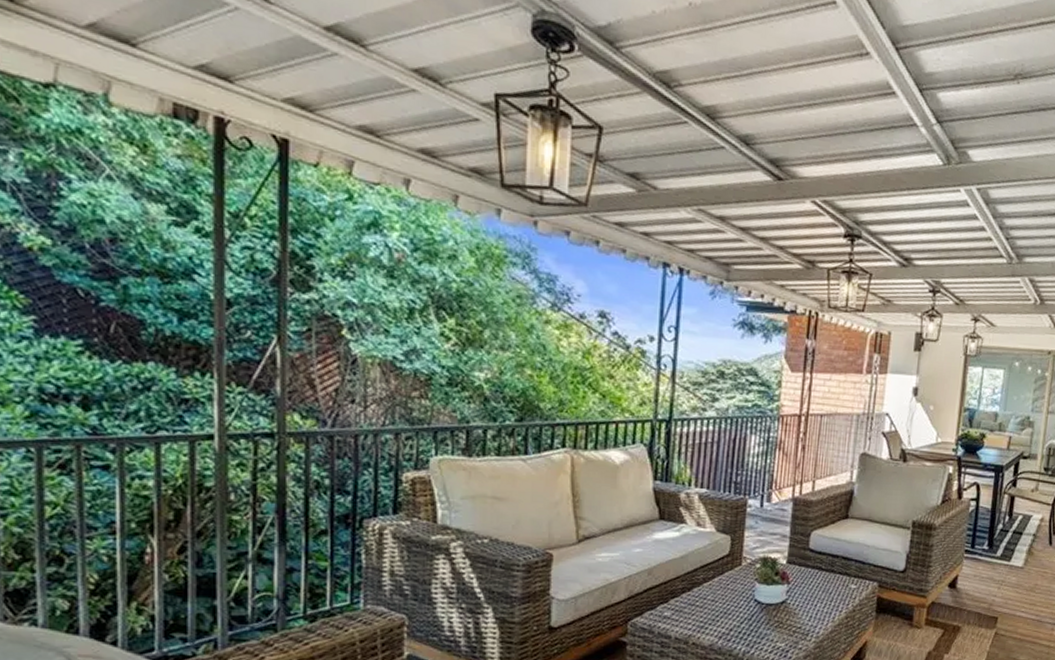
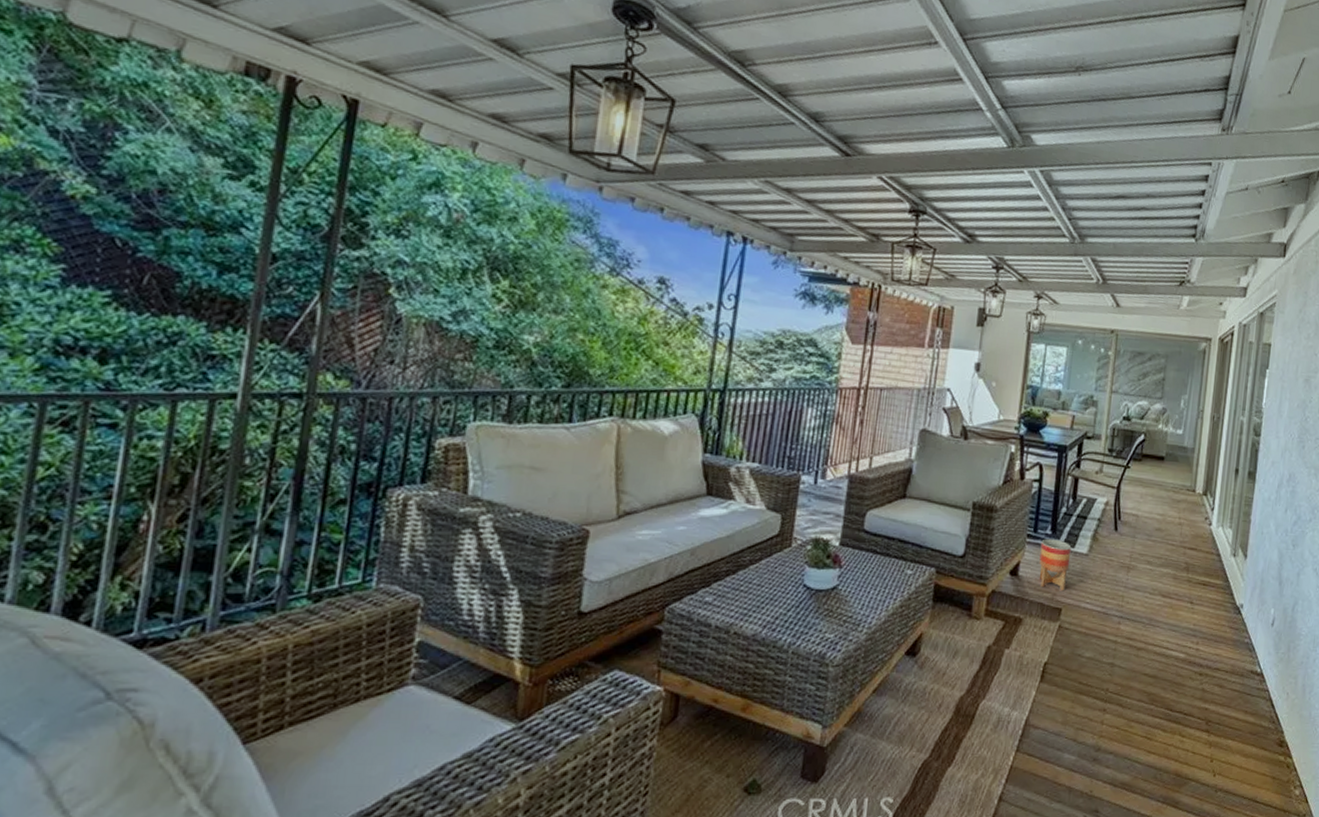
planter: none [976,554,1008,602] -> present [1039,539,1072,591]

